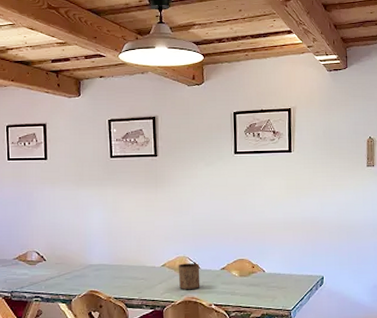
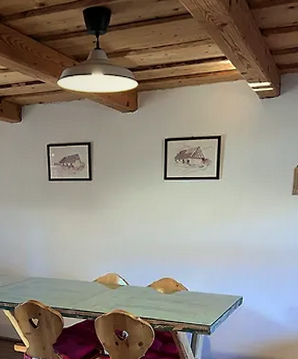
cup: present [178,263,200,290] -> none [108,280,128,304]

